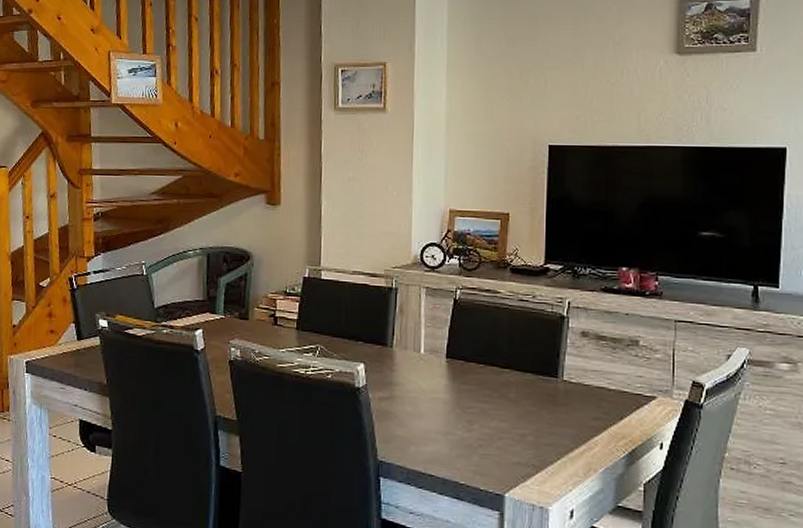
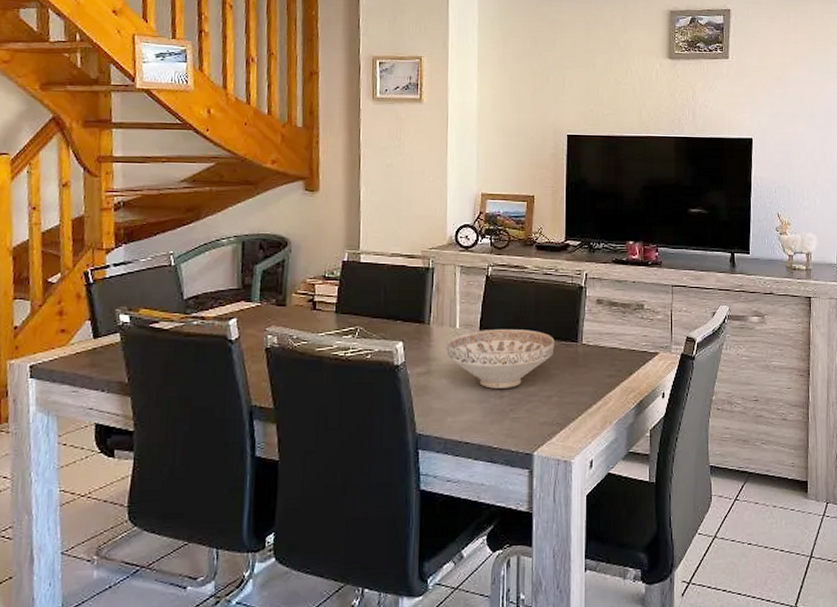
decorative bowl: none [410,356,531,422] -> present [446,328,555,389]

